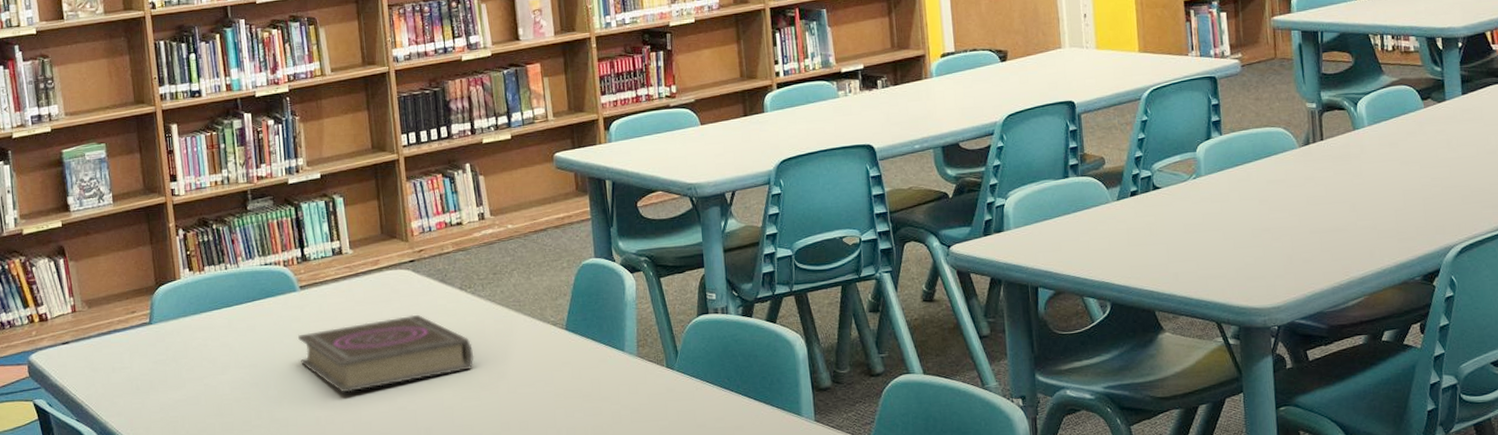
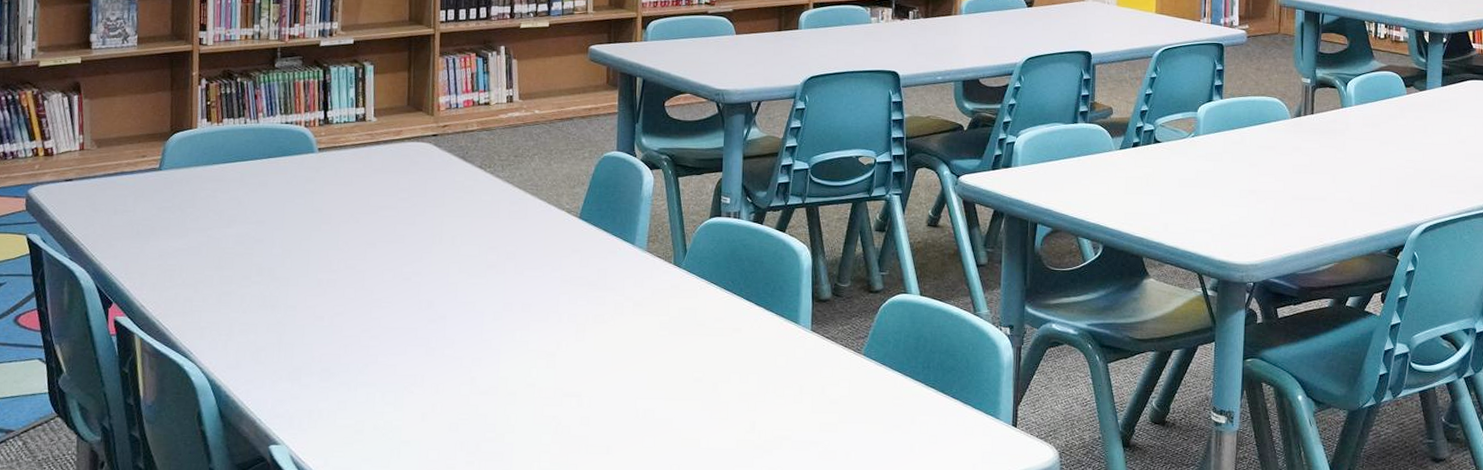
book: present [298,314,474,393] -> none [309,188,485,258]

